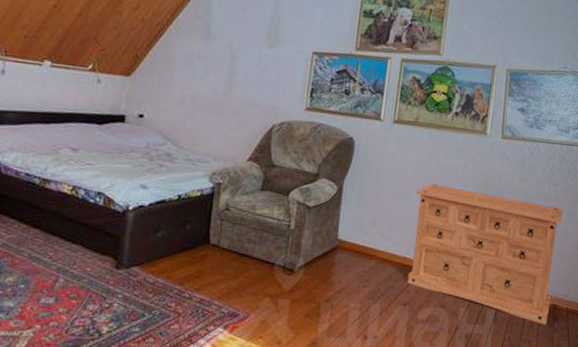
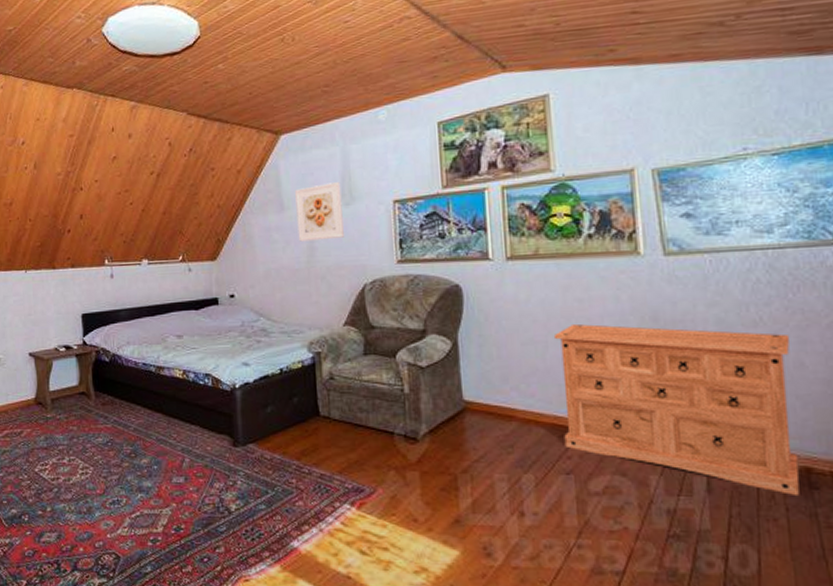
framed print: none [219,21,269,77] -> present [295,182,344,242]

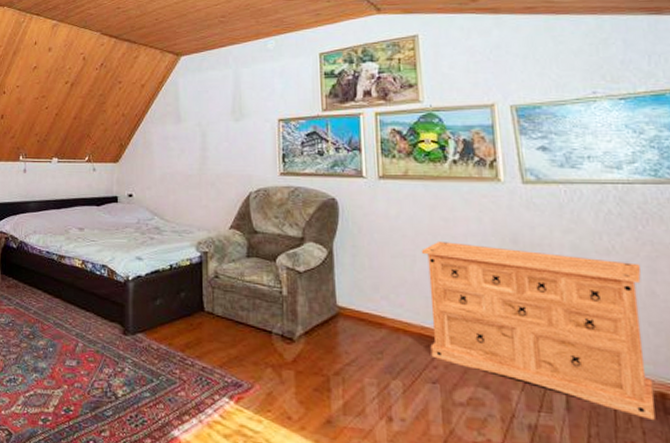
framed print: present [295,182,344,242] -> none [191,100,233,151]

